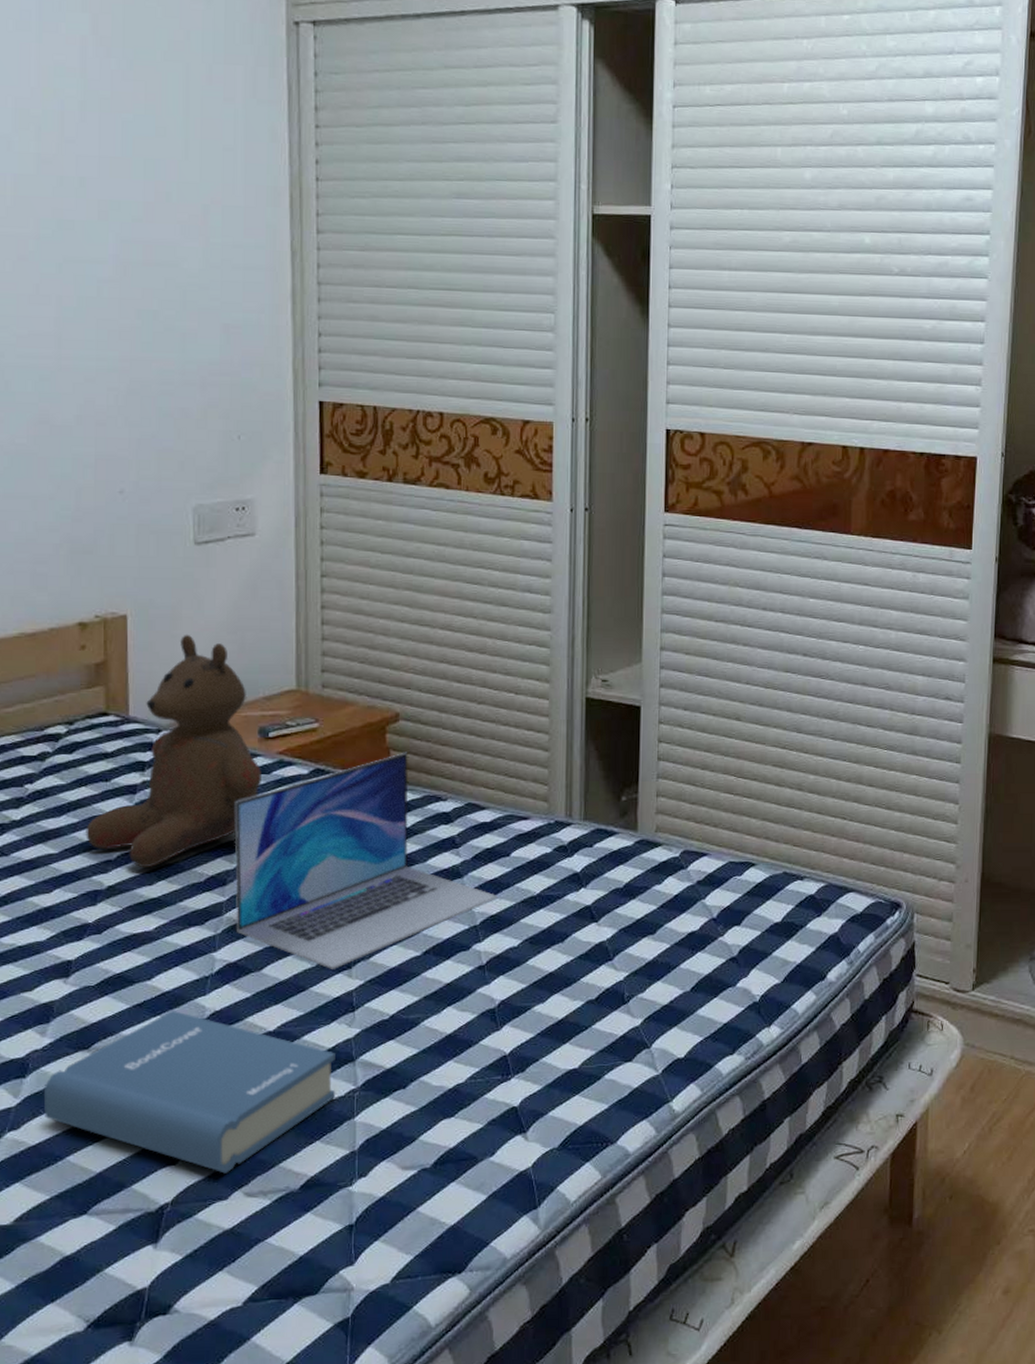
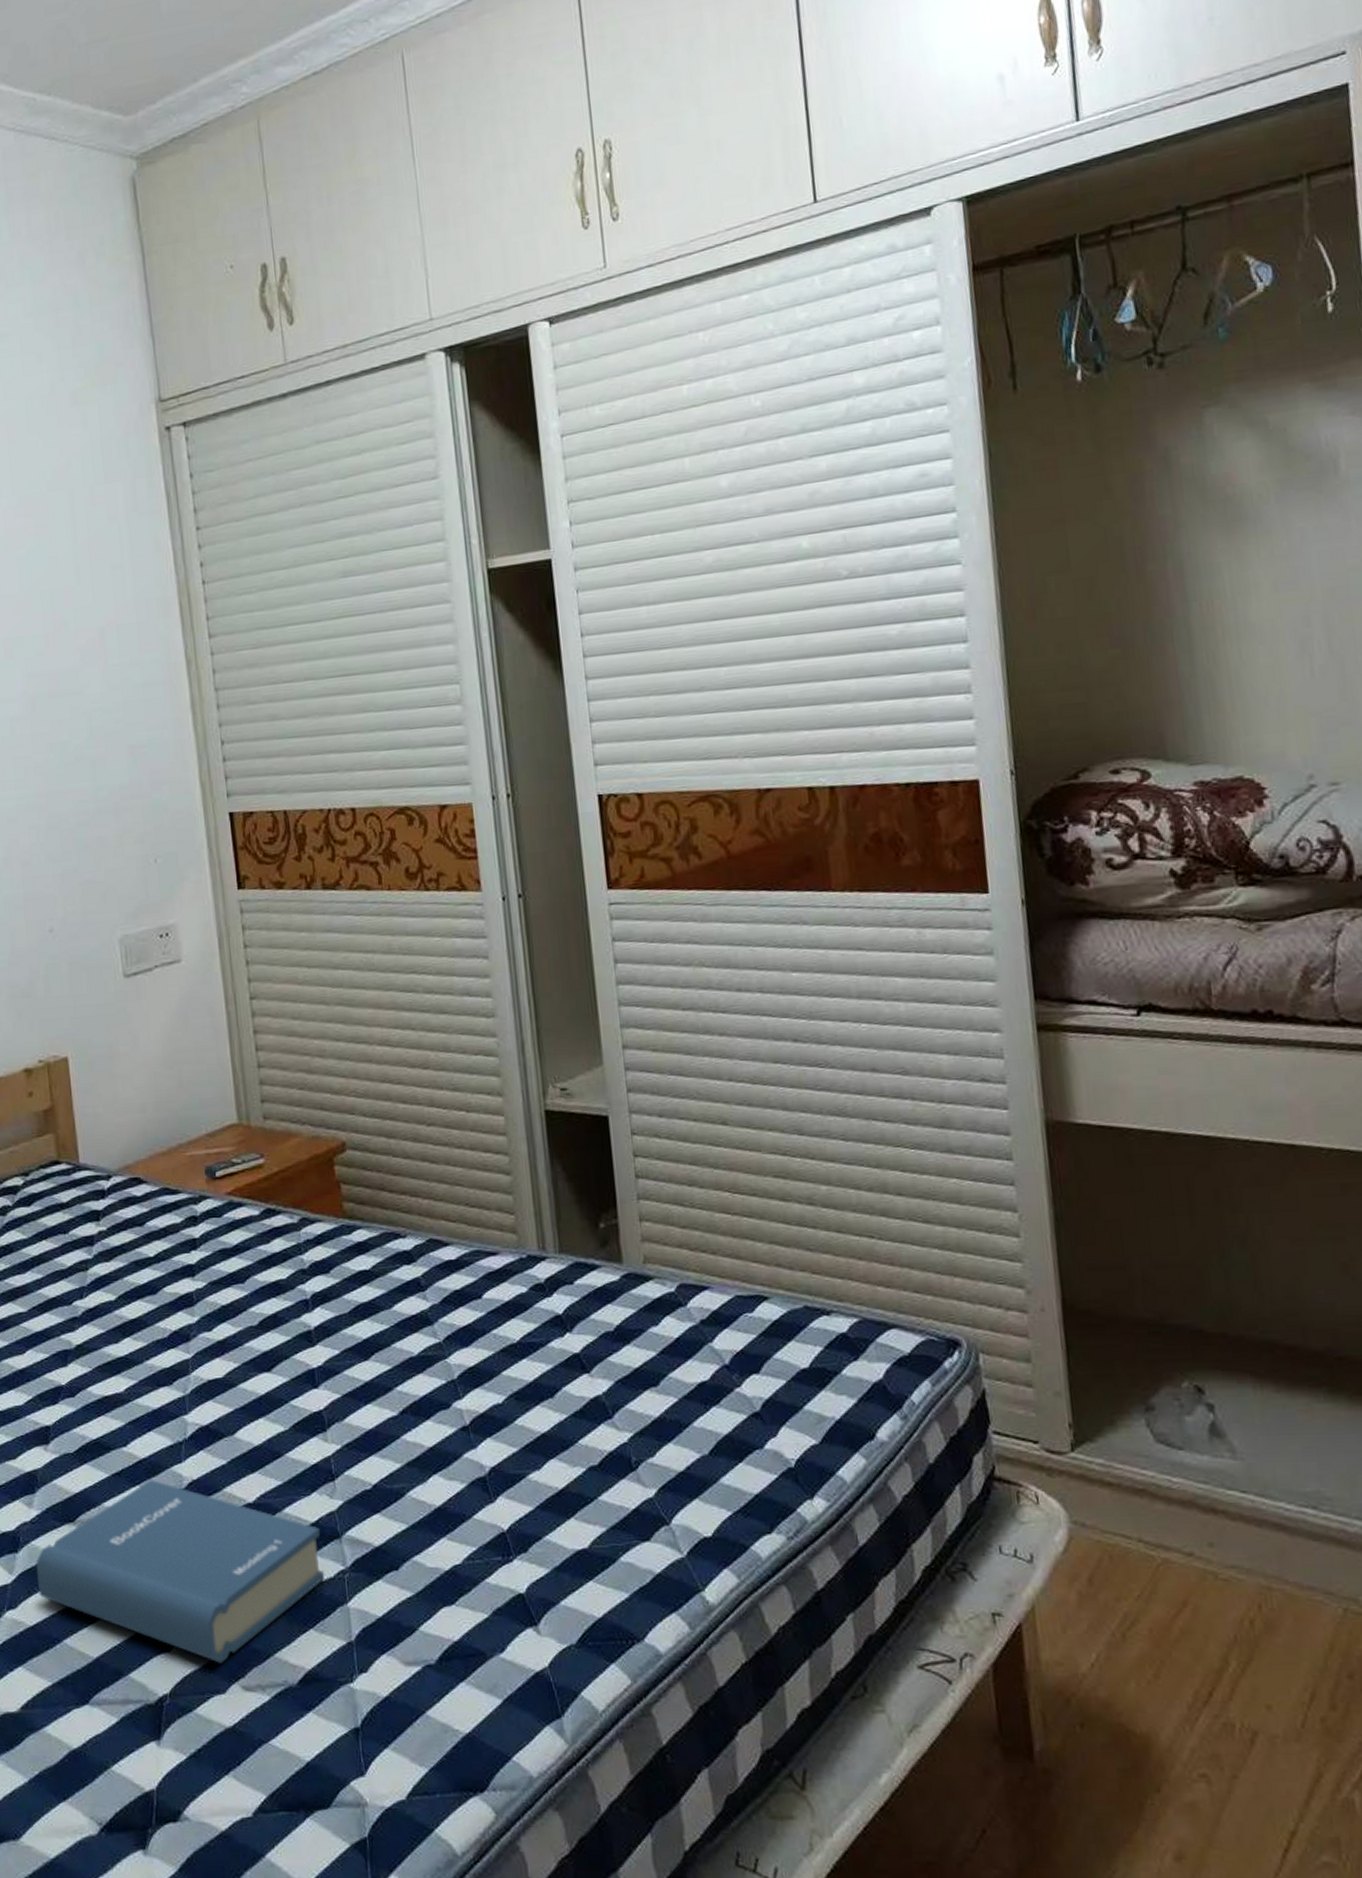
teddy bear: present [86,634,261,868] -> none [50,1072,214,1325]
laptop: present [234,752,499,969] -> none [189,1184,475,1432]

